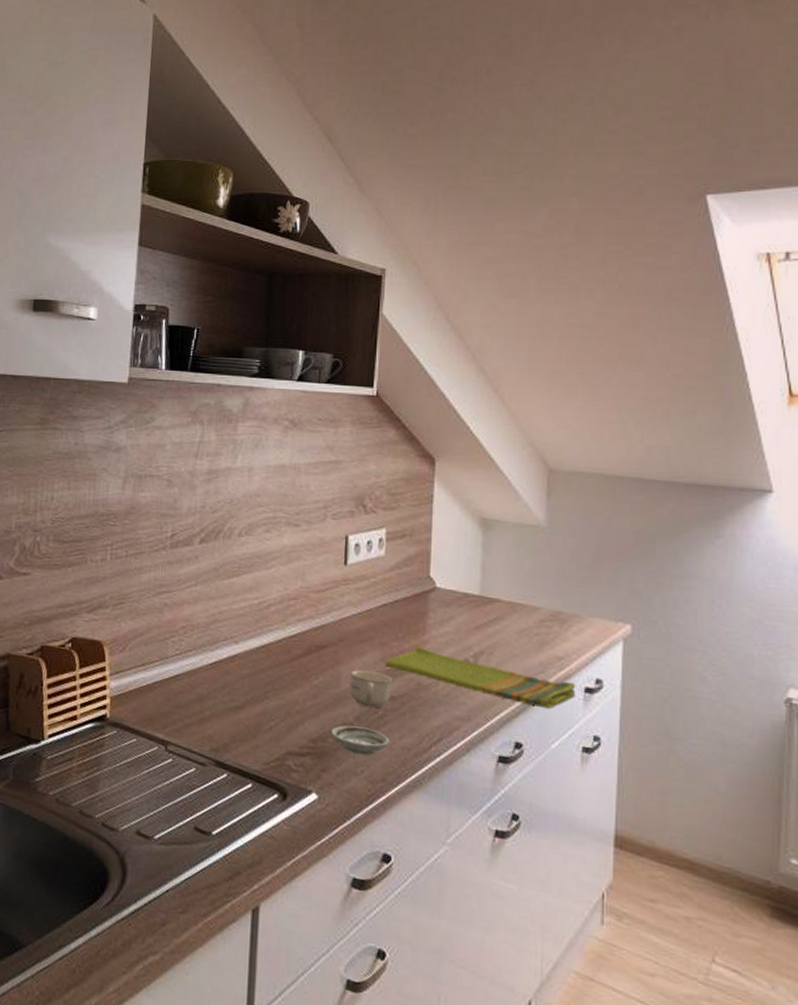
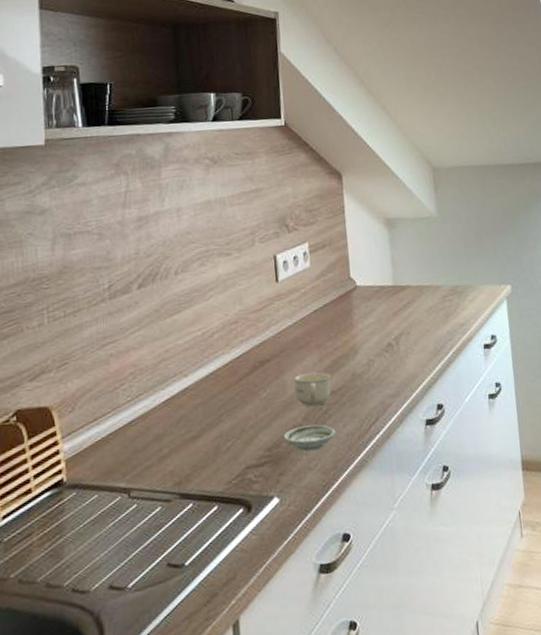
dish towel: present [384,646,576,710] -> none [322,341,478,371]

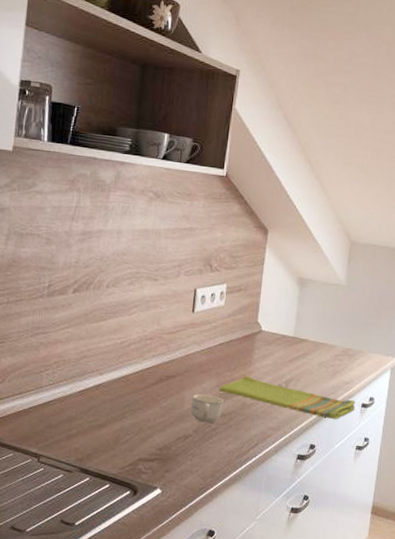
saucer: present [283,424,336,452] -> none [173,436,219,459]
dish towel: none [322,341,478,371] -> present [219,375,356,420]

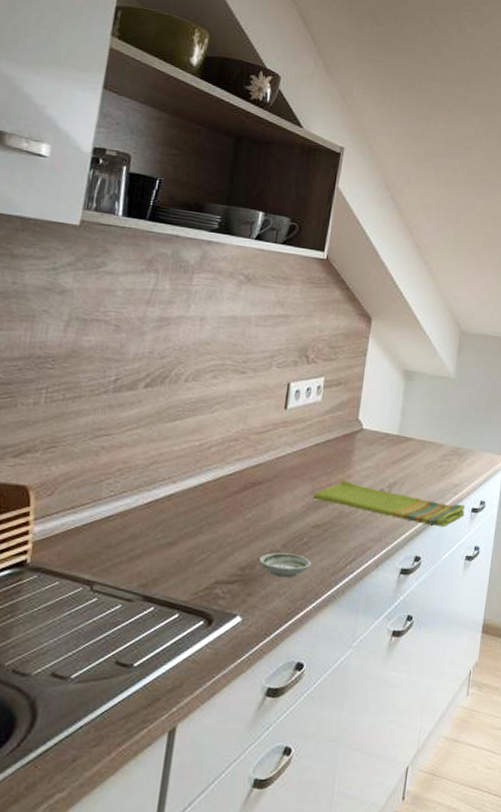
saucer: none [173,436,219,459] -> present [258,553,311,578]
cup: present [190,394,225,424] -> none [279,503,319,536]

